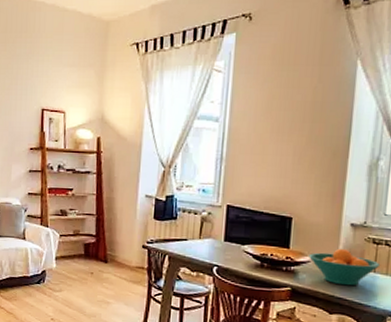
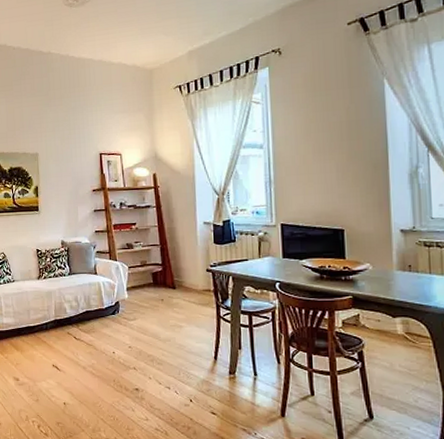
fruit bowl: present [309,248,381,286] -> none [365,254,435,289]

